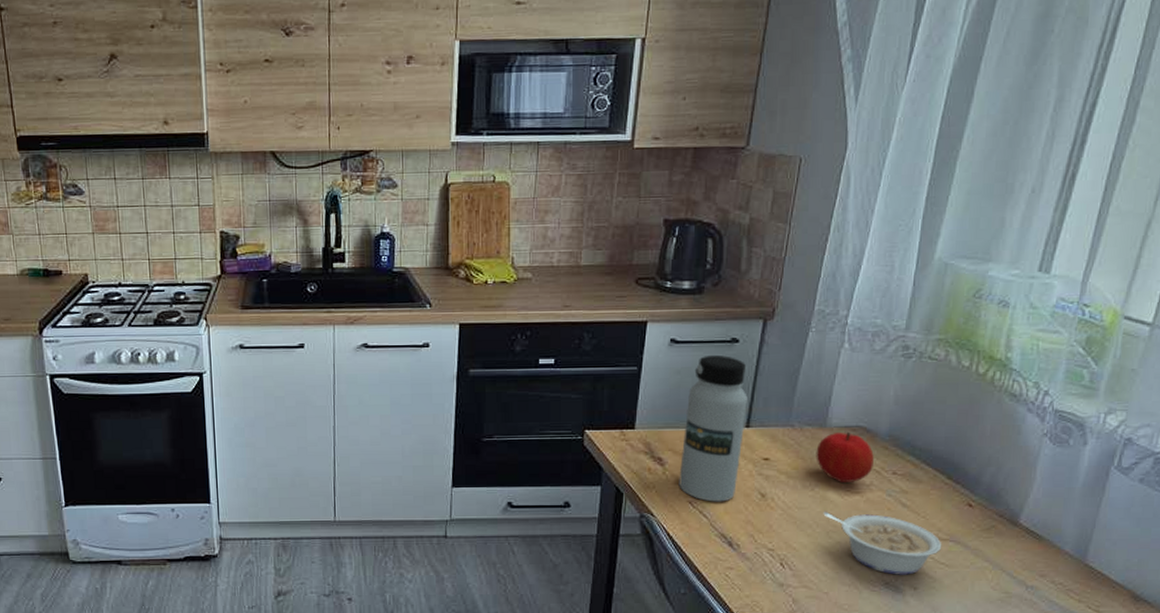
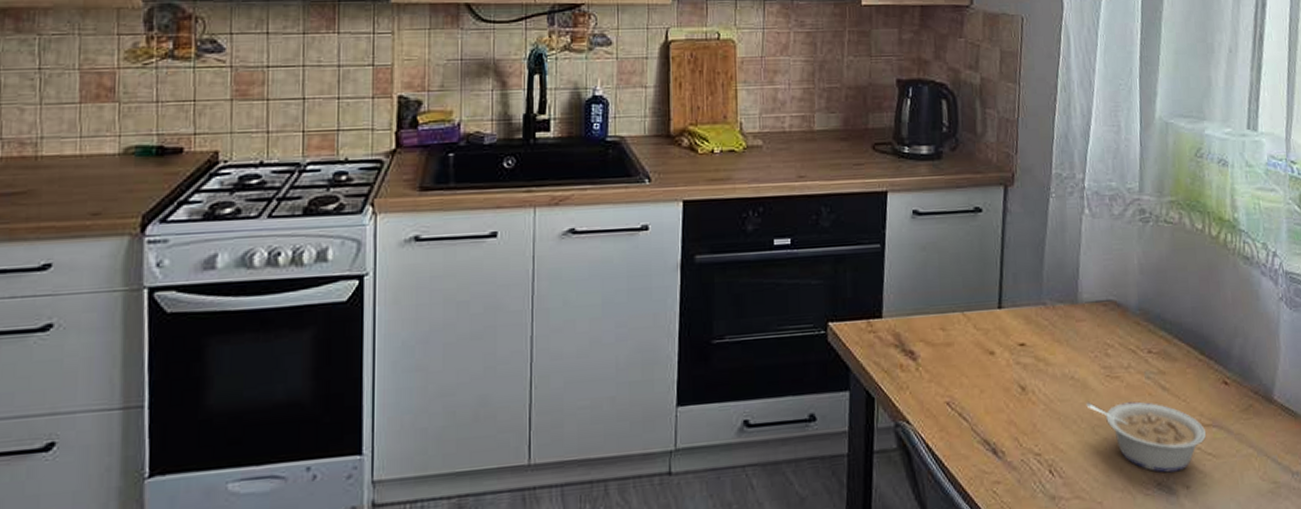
water bottle: present [679,354,748,502] -> none [933,226,997,401]
fruit: present [816,431,874,482] -> none [1070,307,1129,367]

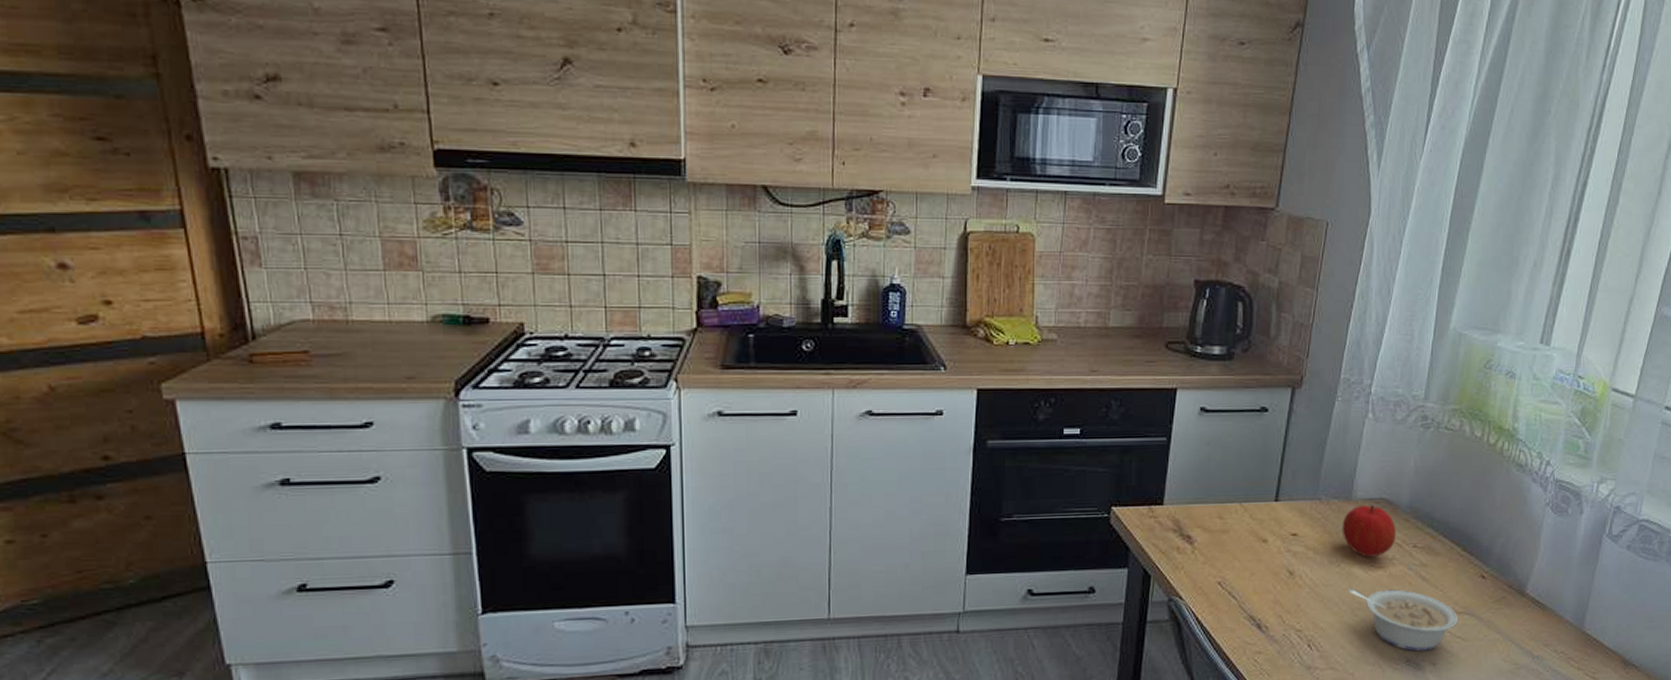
fruit: none [1070,307,1129,367] -> present [1342,504,1396,557]

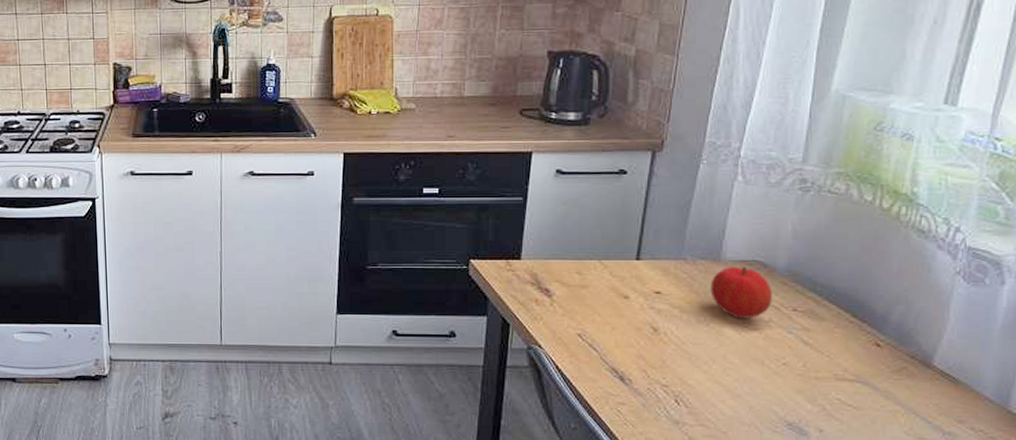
legume: present [1349,587,1459,652] -> none [719,347,849,416]

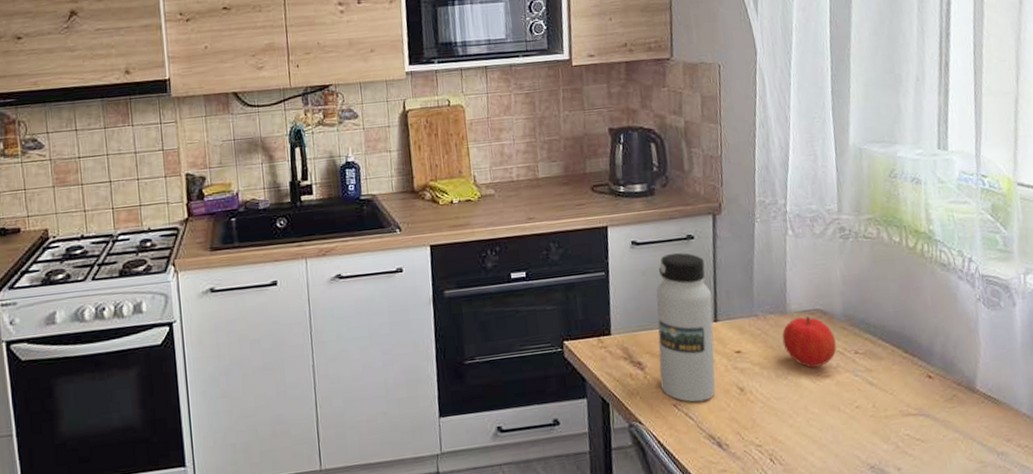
water bottle: none [567,186,637,335] -> present [656,252,716,402]

